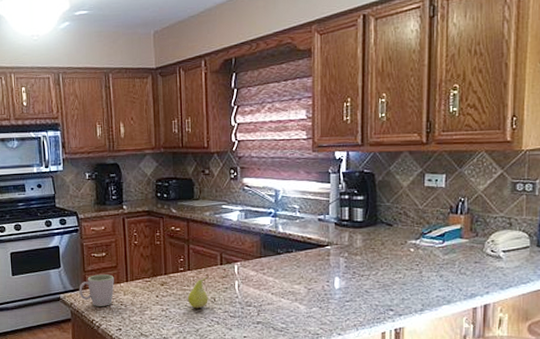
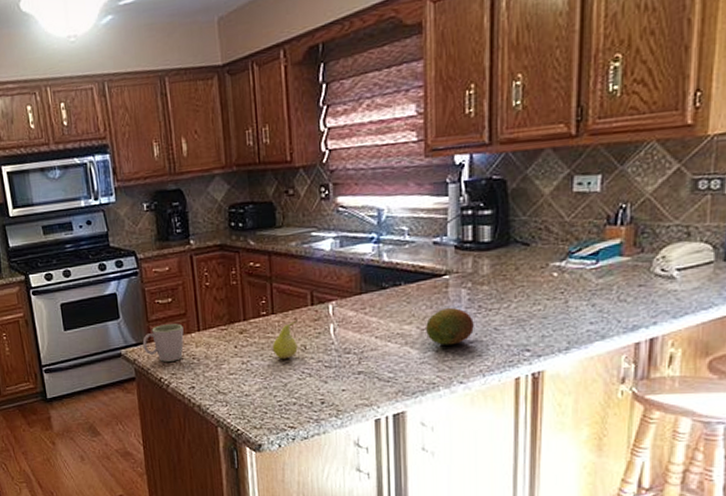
fruit: none [312,273,350,303] -> present [426,308,474,345]

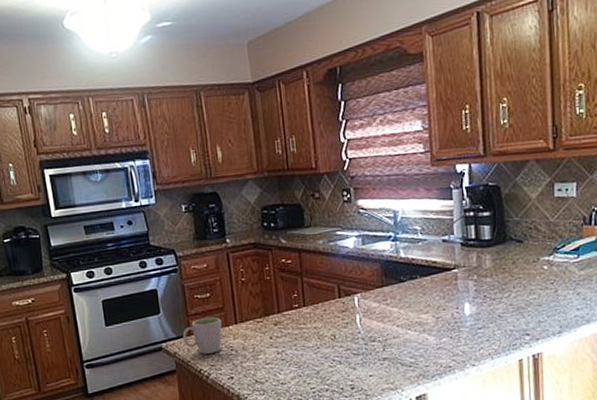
fruit: present [272,320,298,360] -> none [304,311,328,349]
fruit: present [426,308,474,345] -> none [440,298,482,332]

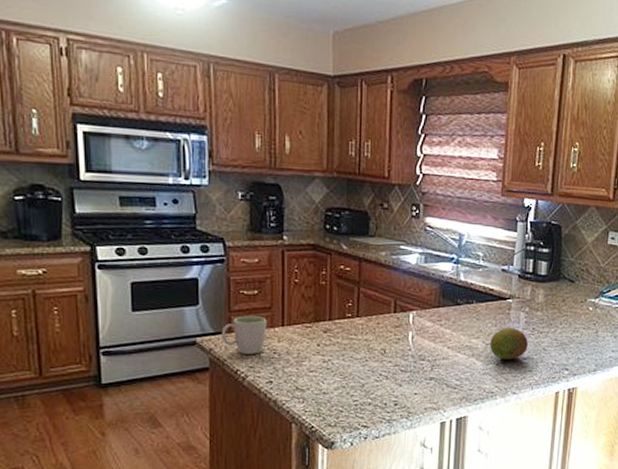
fruit: none [440,298,482,332] -> present [490,328,528,360]

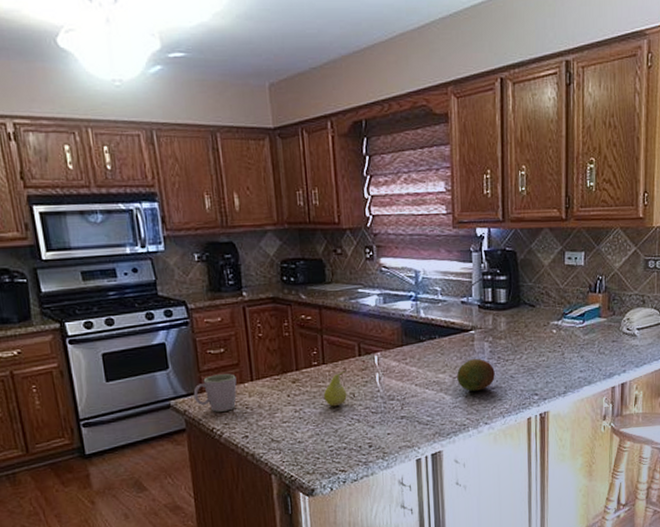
fruit: none [353,325,380,361] -> present [323,370,347,407]

